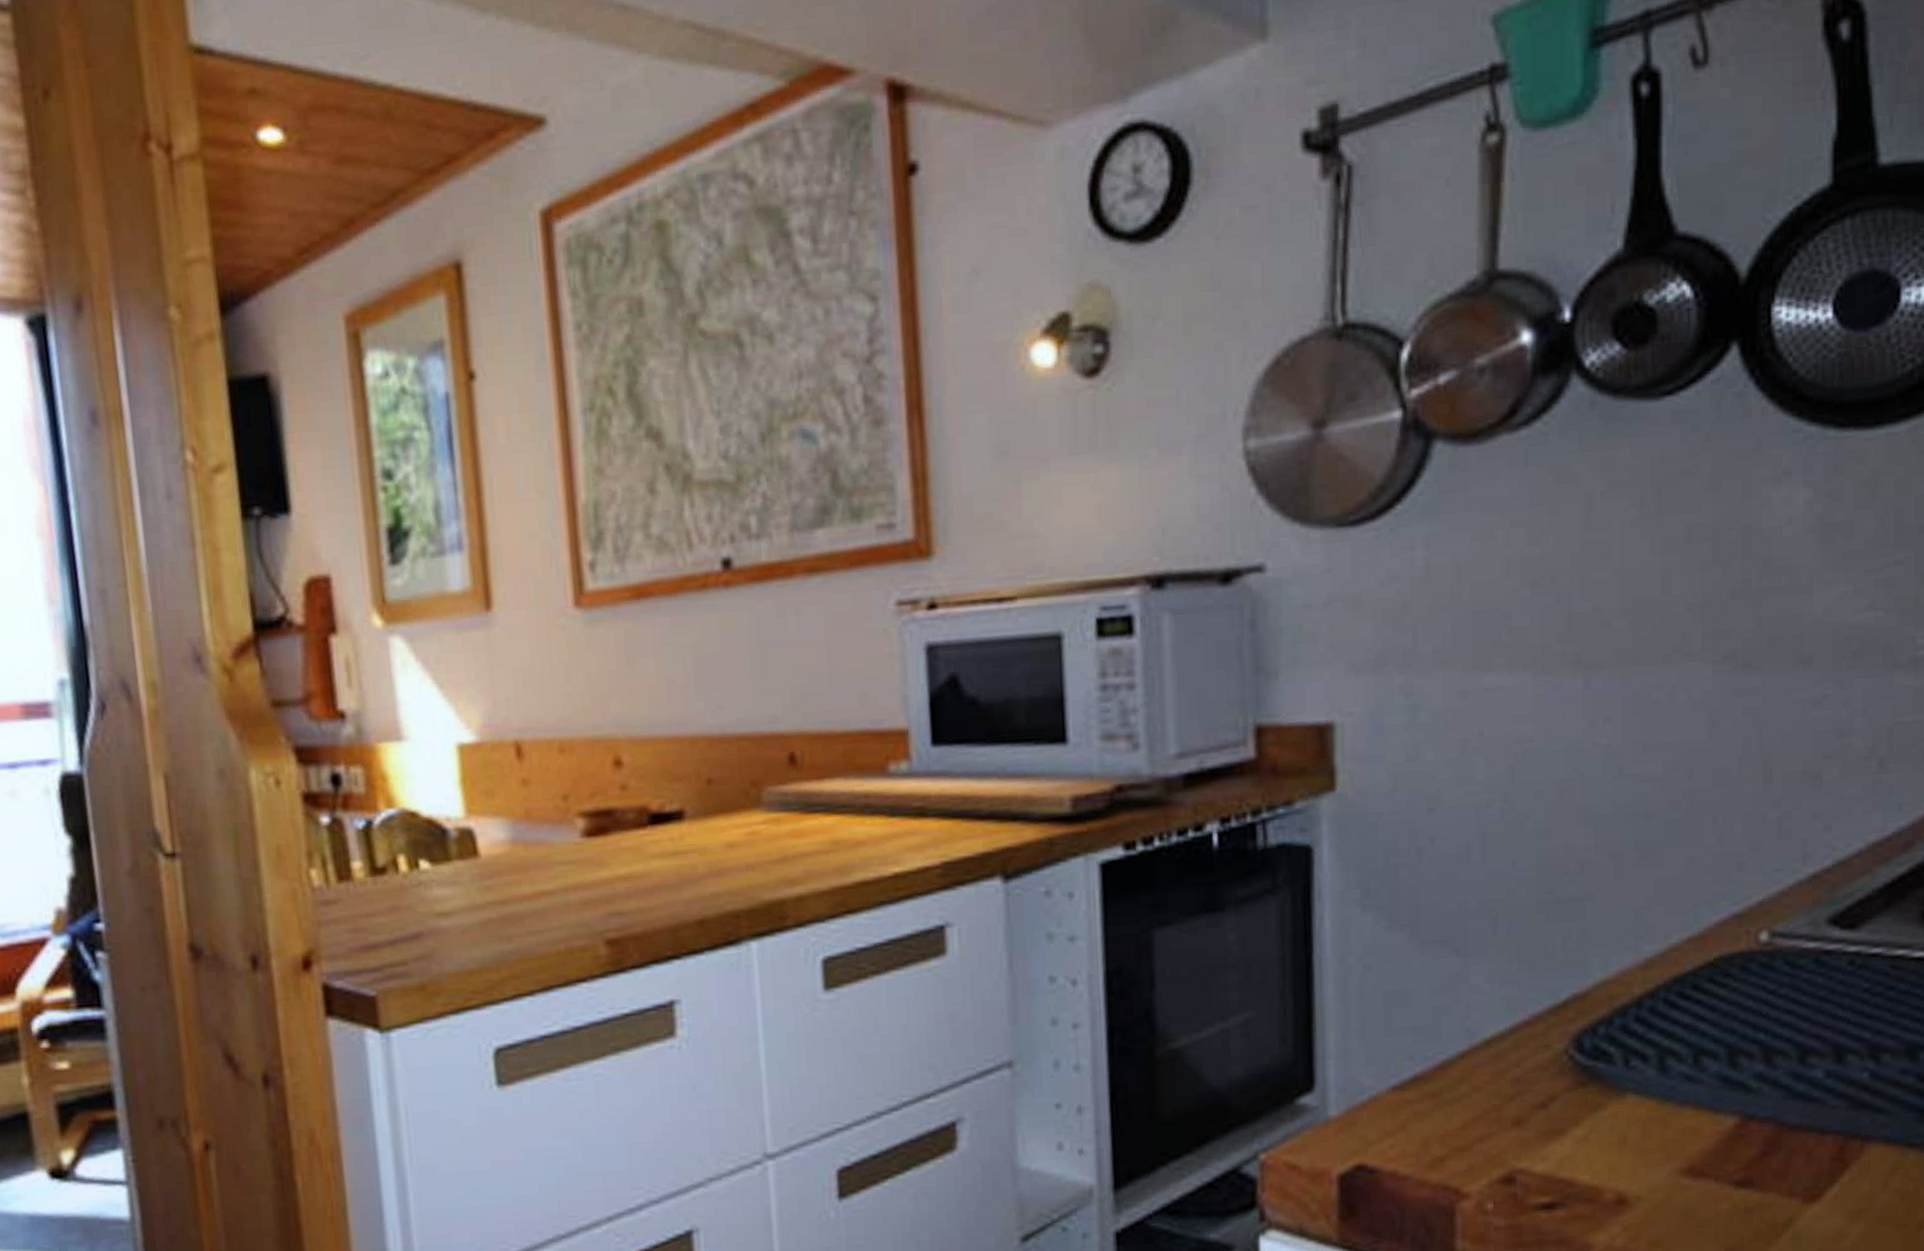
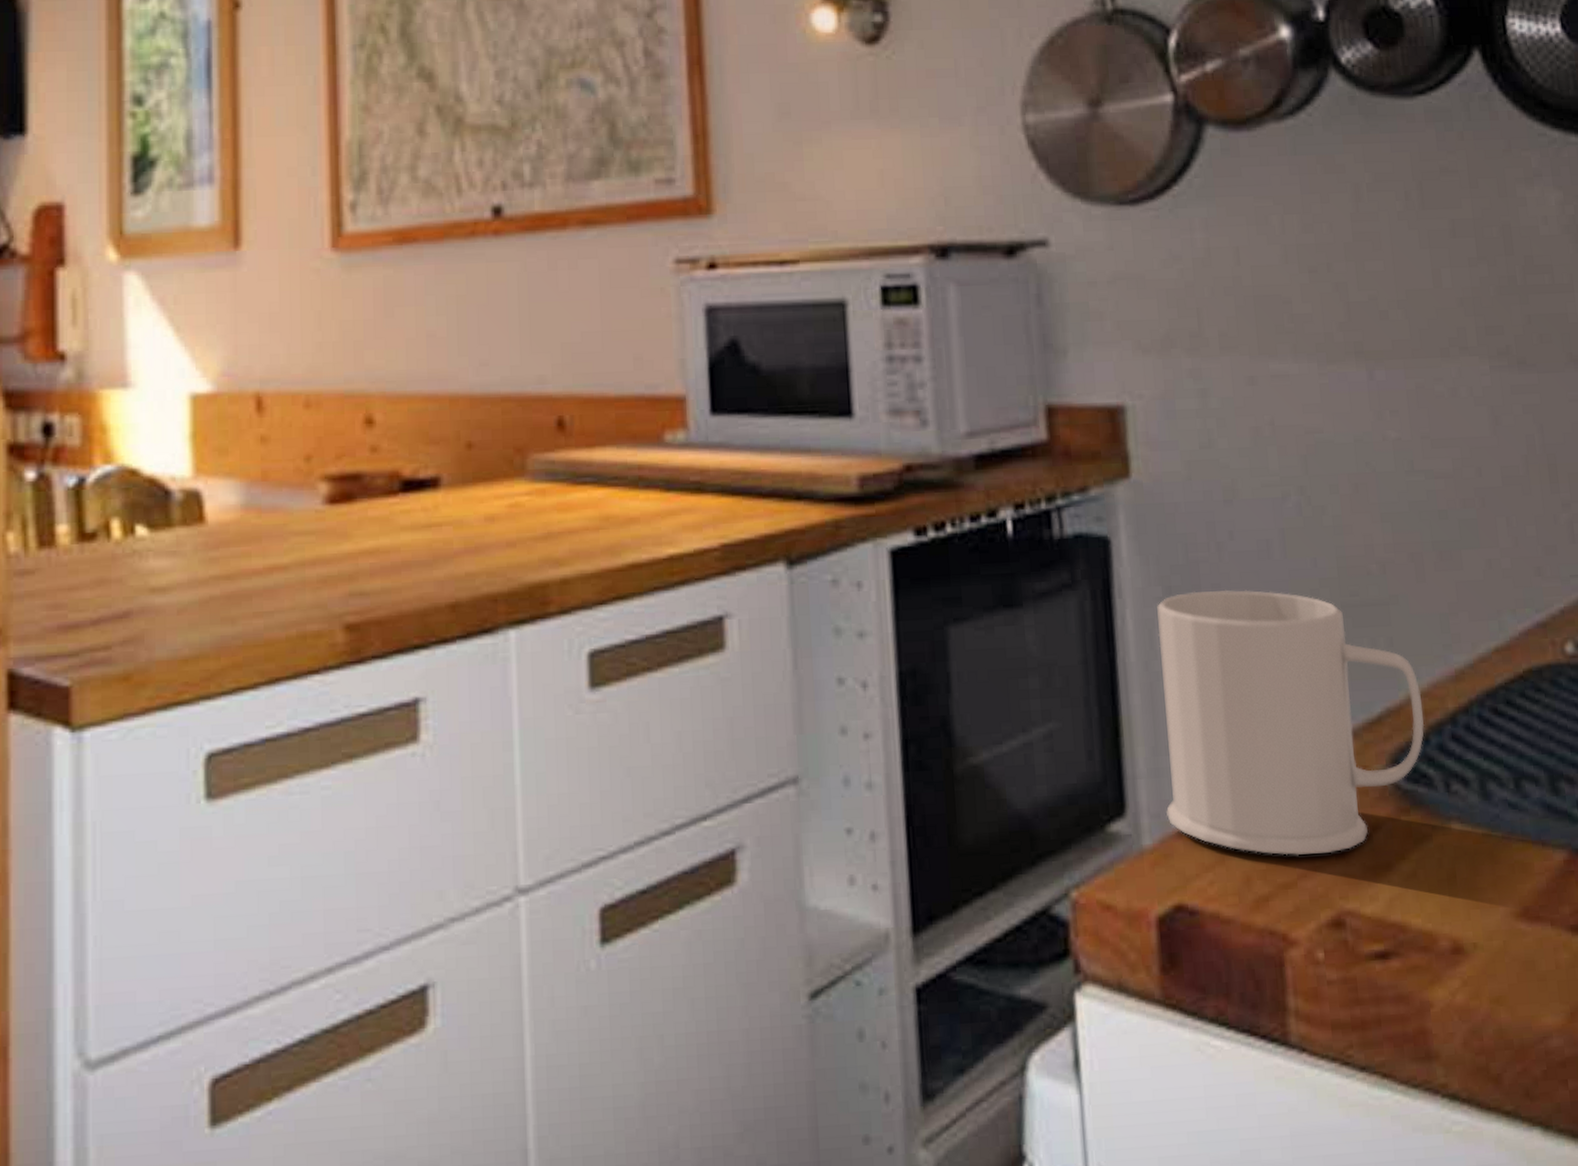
mug: none [1353,890,1610,1124] -> present [1157,589,1425,856]

